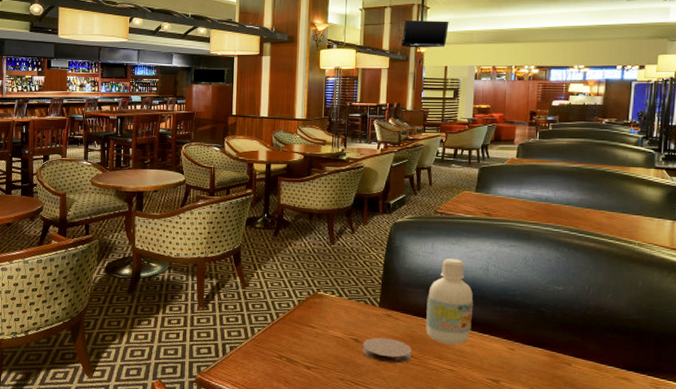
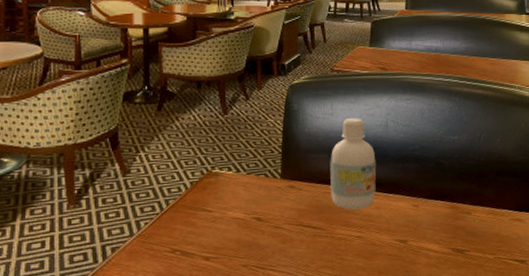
coaster: present [362,337,413,364] -> none [266,212,319,240]

